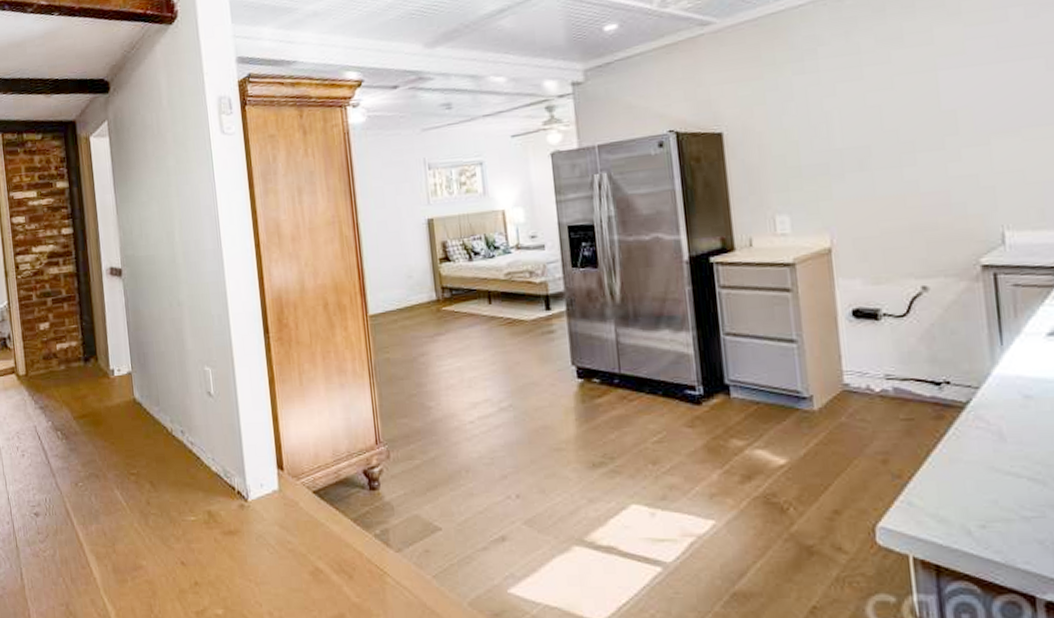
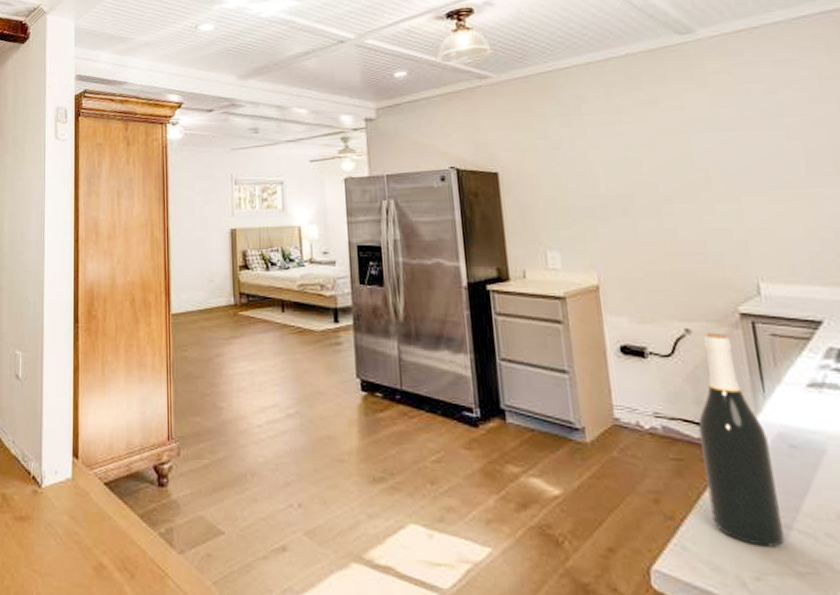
wine bottle: none [931,287,1014,496] -> present [698,332,786,547]

